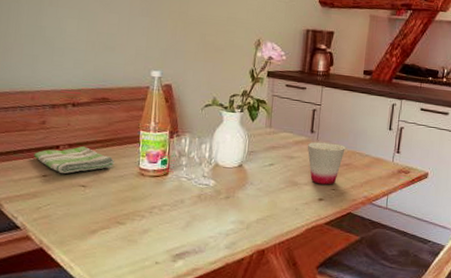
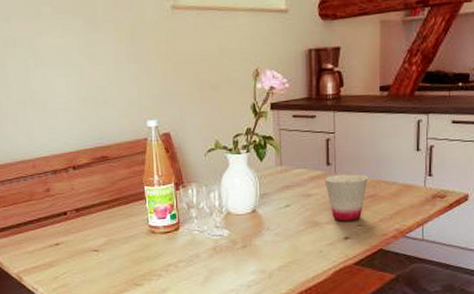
dish towel: present [34,146,115,174] -> none [44,210,124,240]

